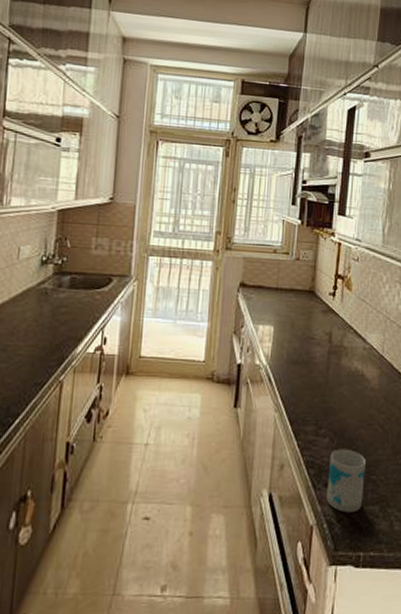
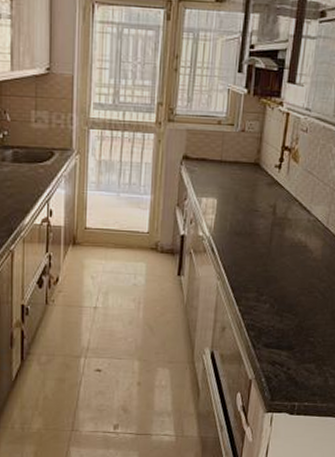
mug: present [327,449,366,513] -> none [265,314,305,369]

